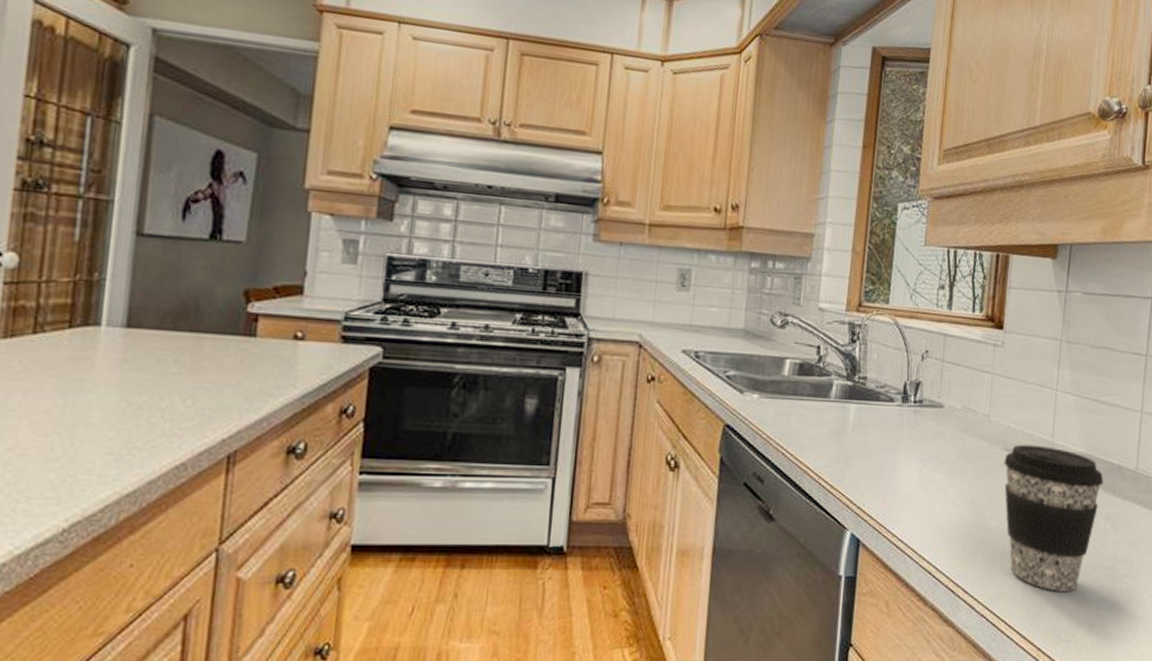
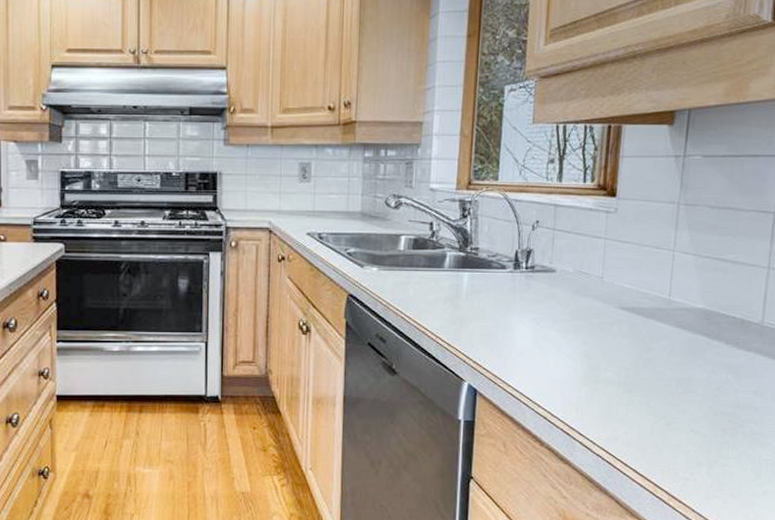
coffee cup: present [1004,444,1104,591] -> none [618,302,725,435]

